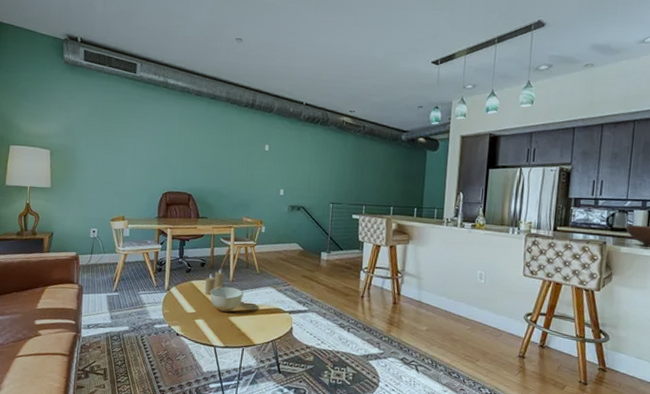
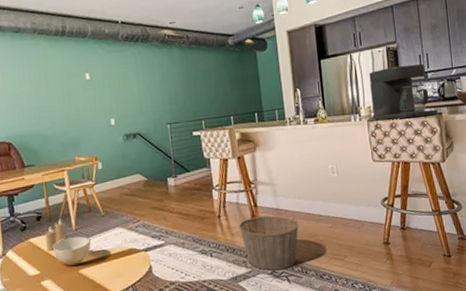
basket: none [379,304,438,359] -> present [238,215,299,271]
coffee maker: none [531,188,603,243] -> present [369,63,439,120]

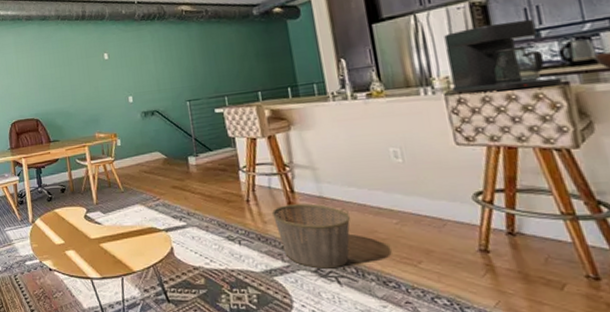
candle: present [45,218,67,252] -> none [69,192,89,223]
bowl: present [53,236,91,266] -> none [76,210,112,239]

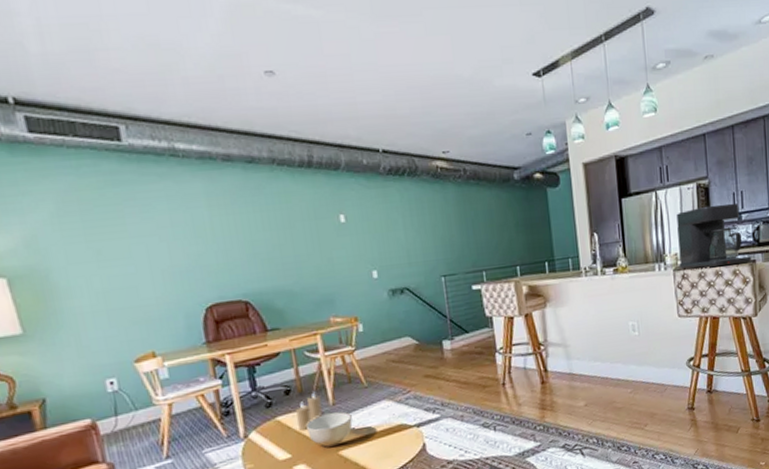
candle: none [69,192,89,223] -> present [296,392,323,432]
bowl: none [76,210,112,239] -> present [306,411,353,447]
basket: present [271,203,351,269] -> none [526,381,595,444]

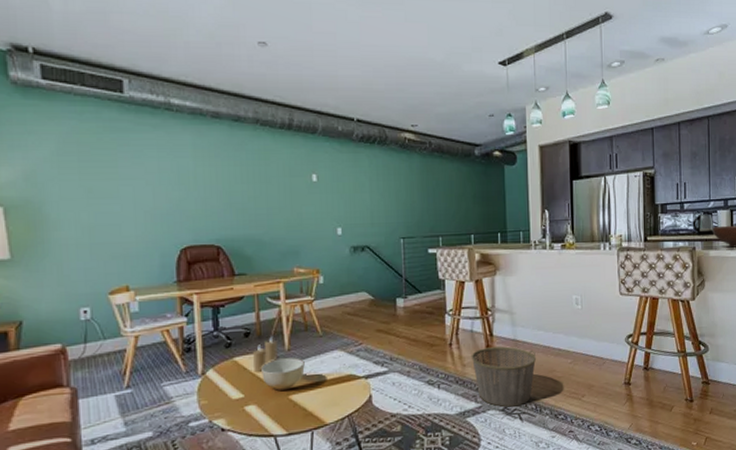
basket: none [526,381,595,444] -> present [471,346,537,408]
coffee maker: present [676,202,752,269] -> none [623,193,692,251]

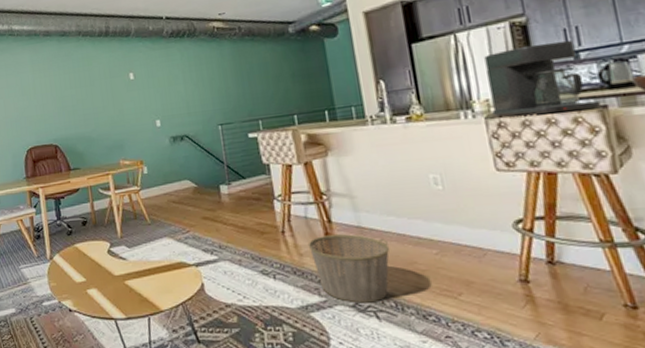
candle: present [252,336,279,373] -> none [90,225,112,259]
bowl: present [261,357,305,391] -> none [99,244,137,276]
coffee maker: none [623,193,692,251] -> present [484,40,602,117]

